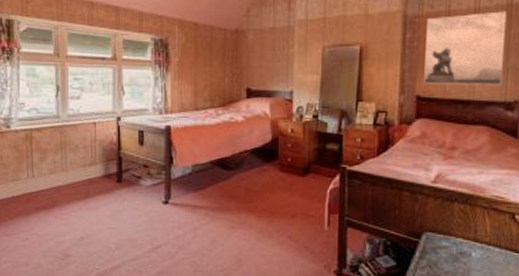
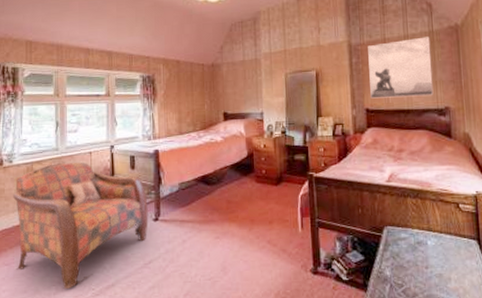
armchair: none [12,132,158,266] -> present [13,162,149,289]

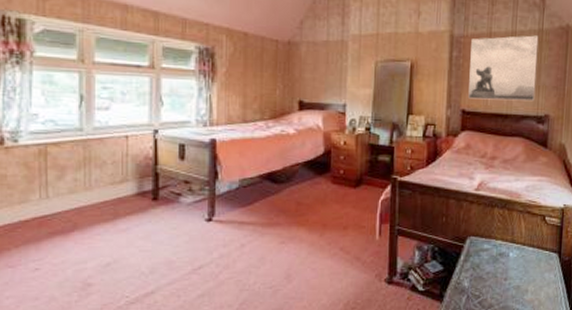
armchair: present [13,162,149,289] -> none [19,146,200,296]

